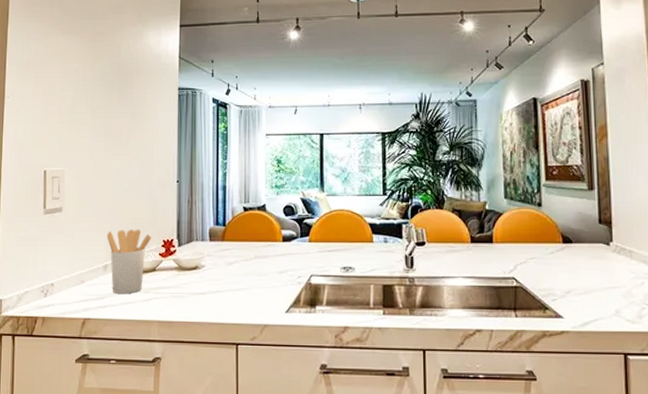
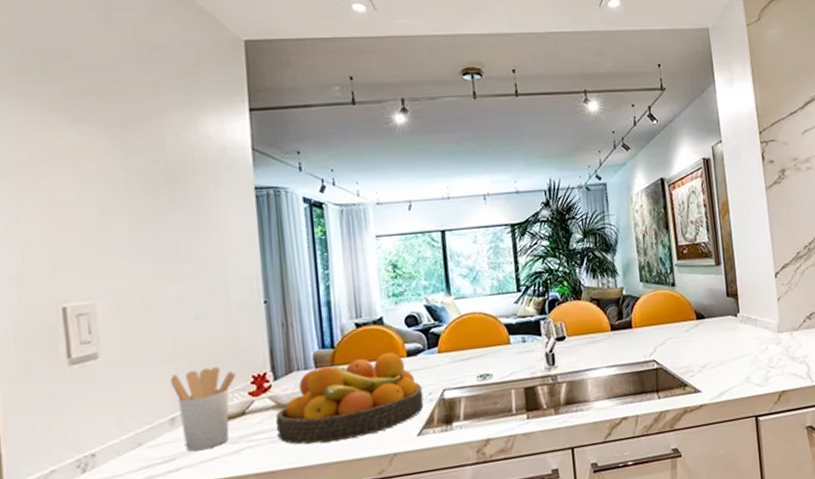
fruit bowl: none [176,236,293,306] -> present [275,352,424,445]

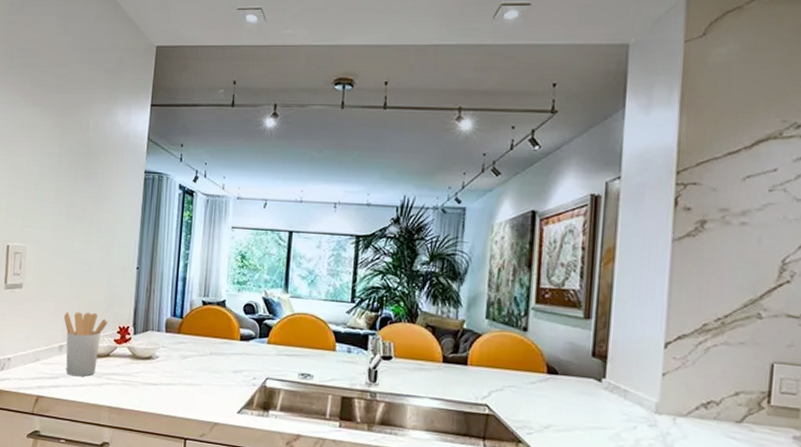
fruit bowl: present [275,352,424,445] -> none [129,332,249,401]

